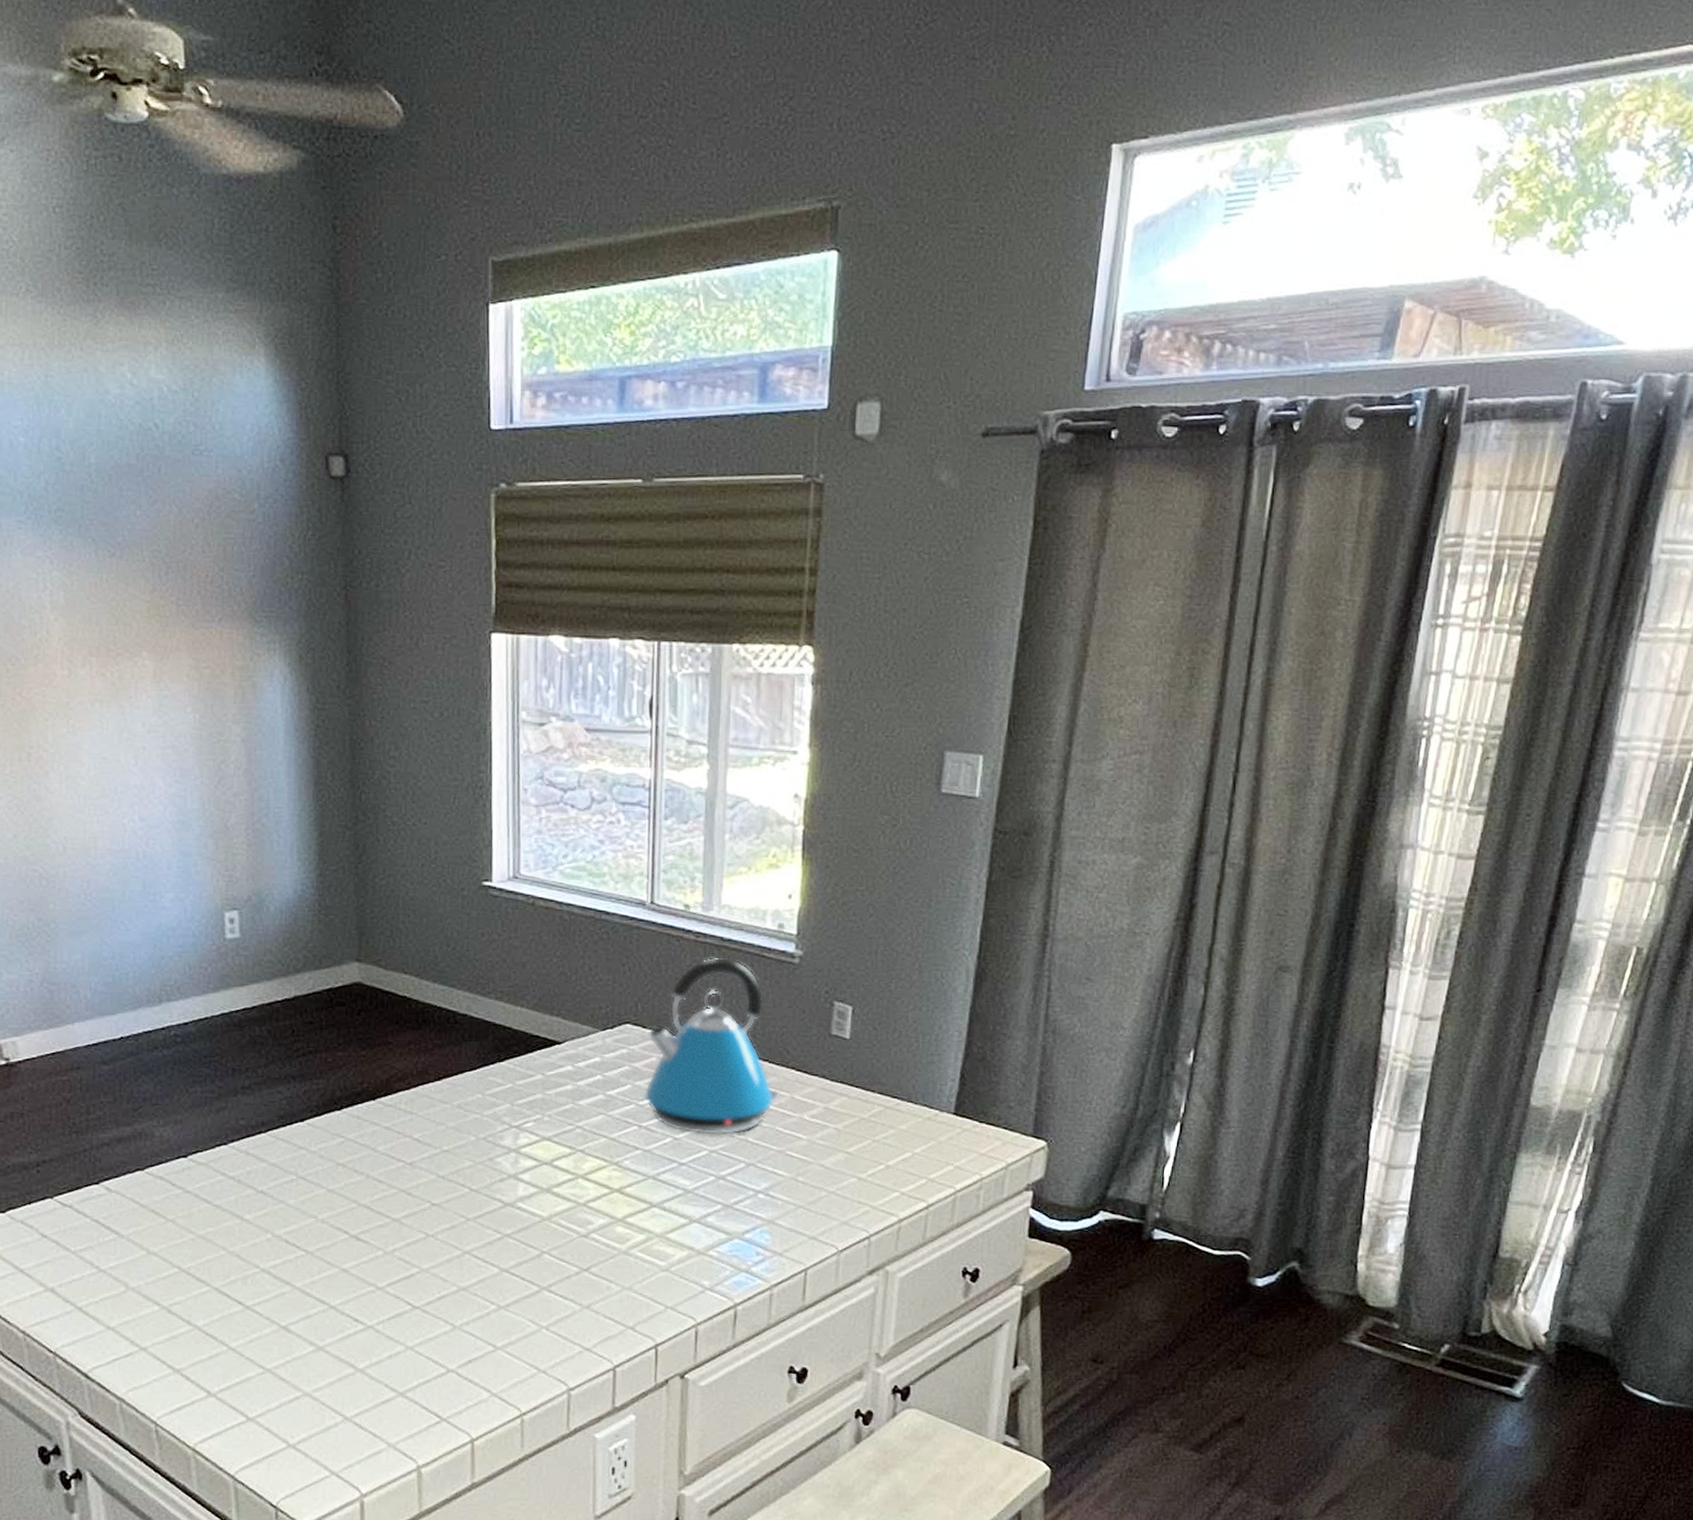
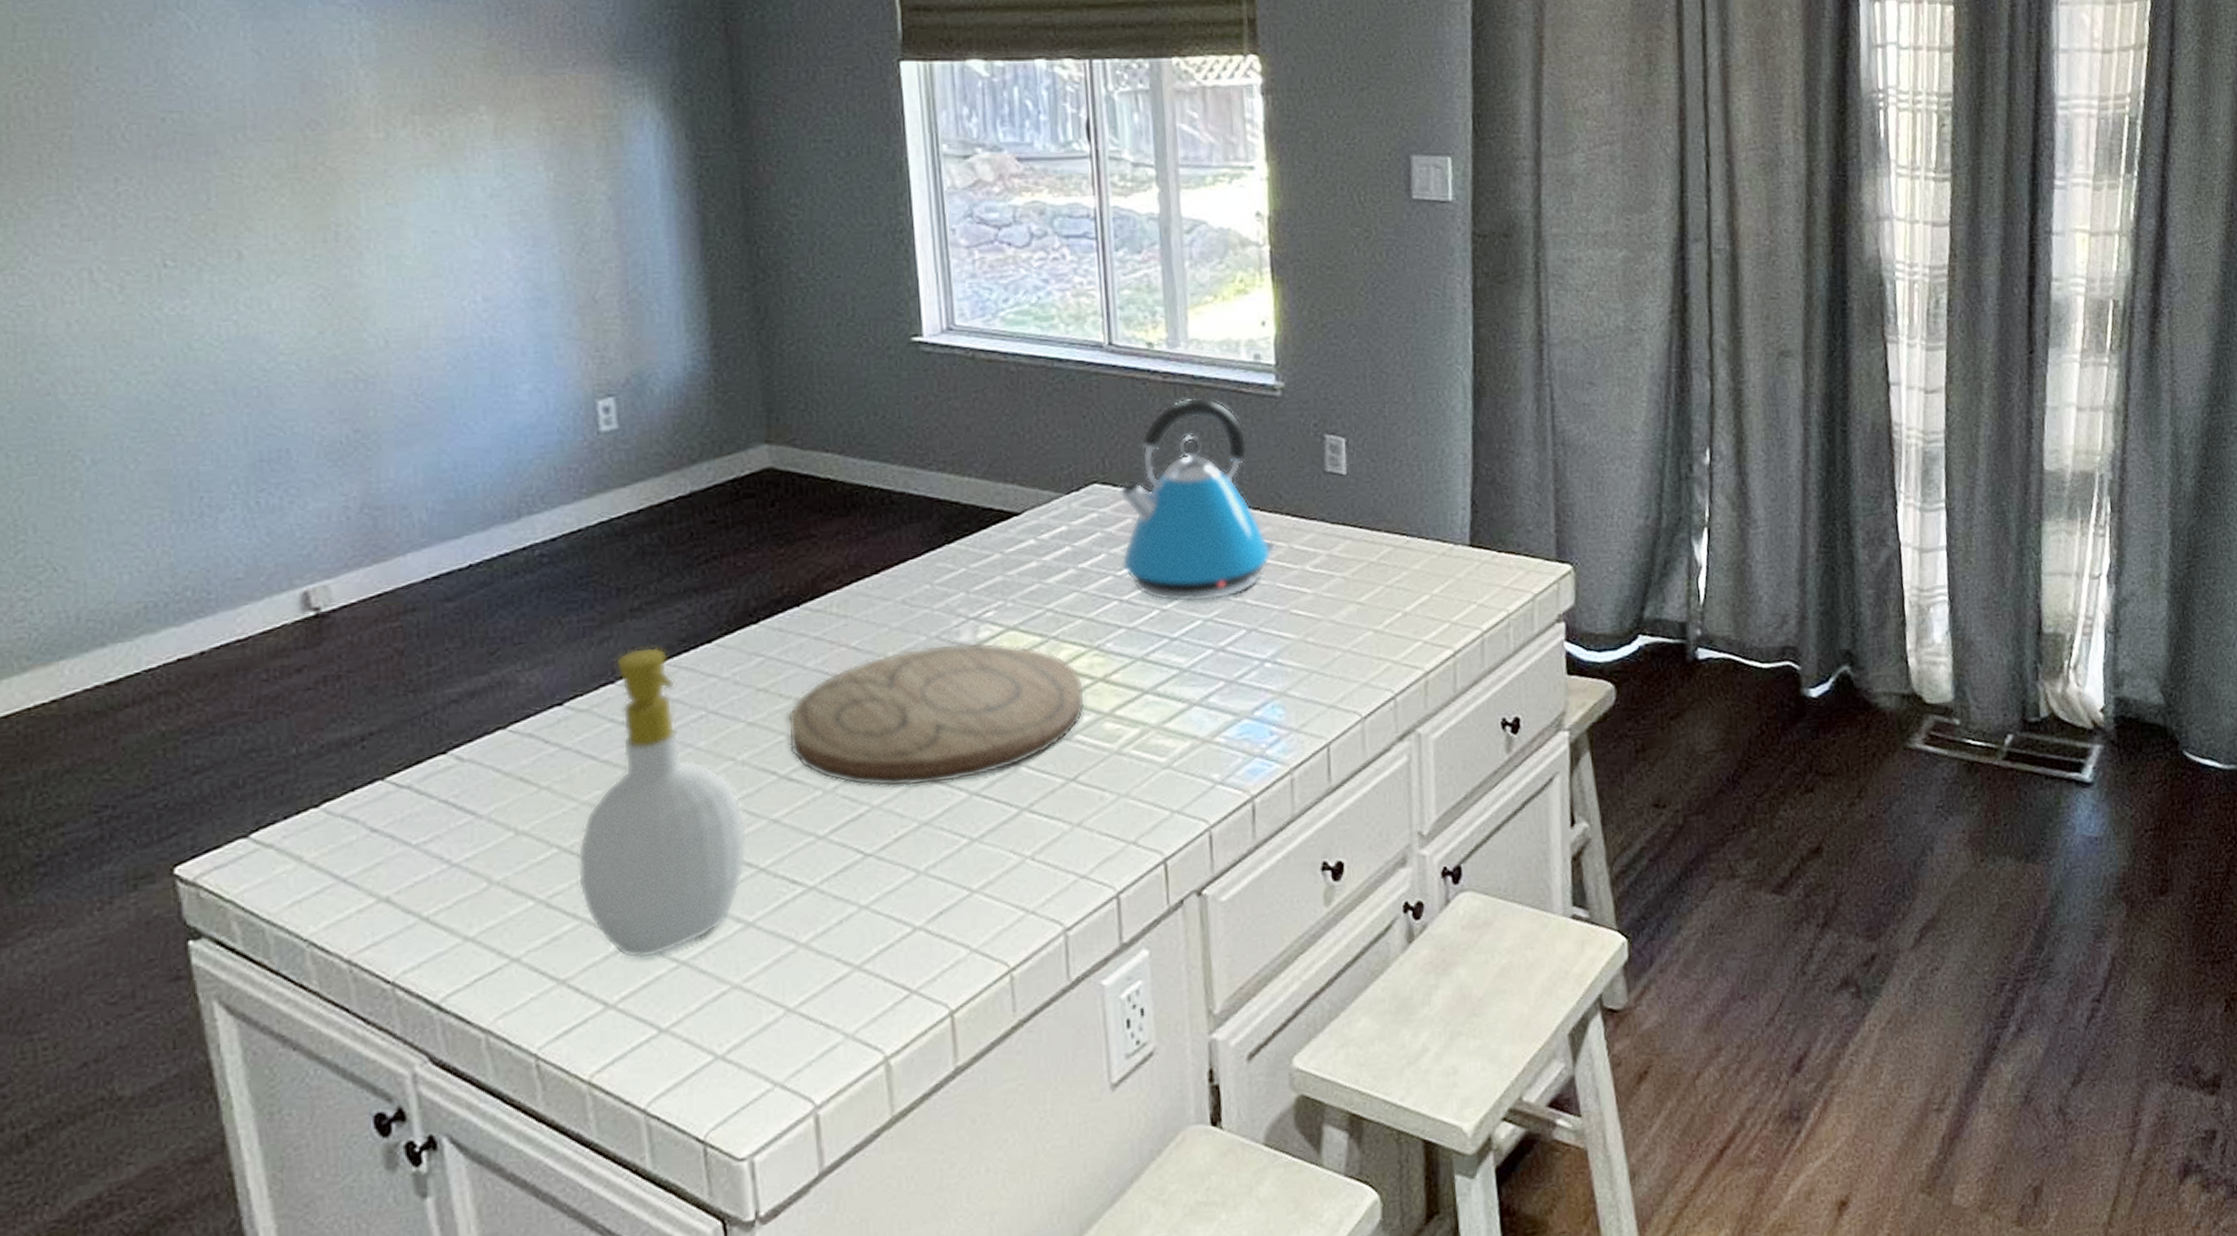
soap bottle: none [193,1119,323,1363] -> present [577,646,748,960]
cutting board: none [359,1145,603,1259] -> present [787,642,1086,788]

